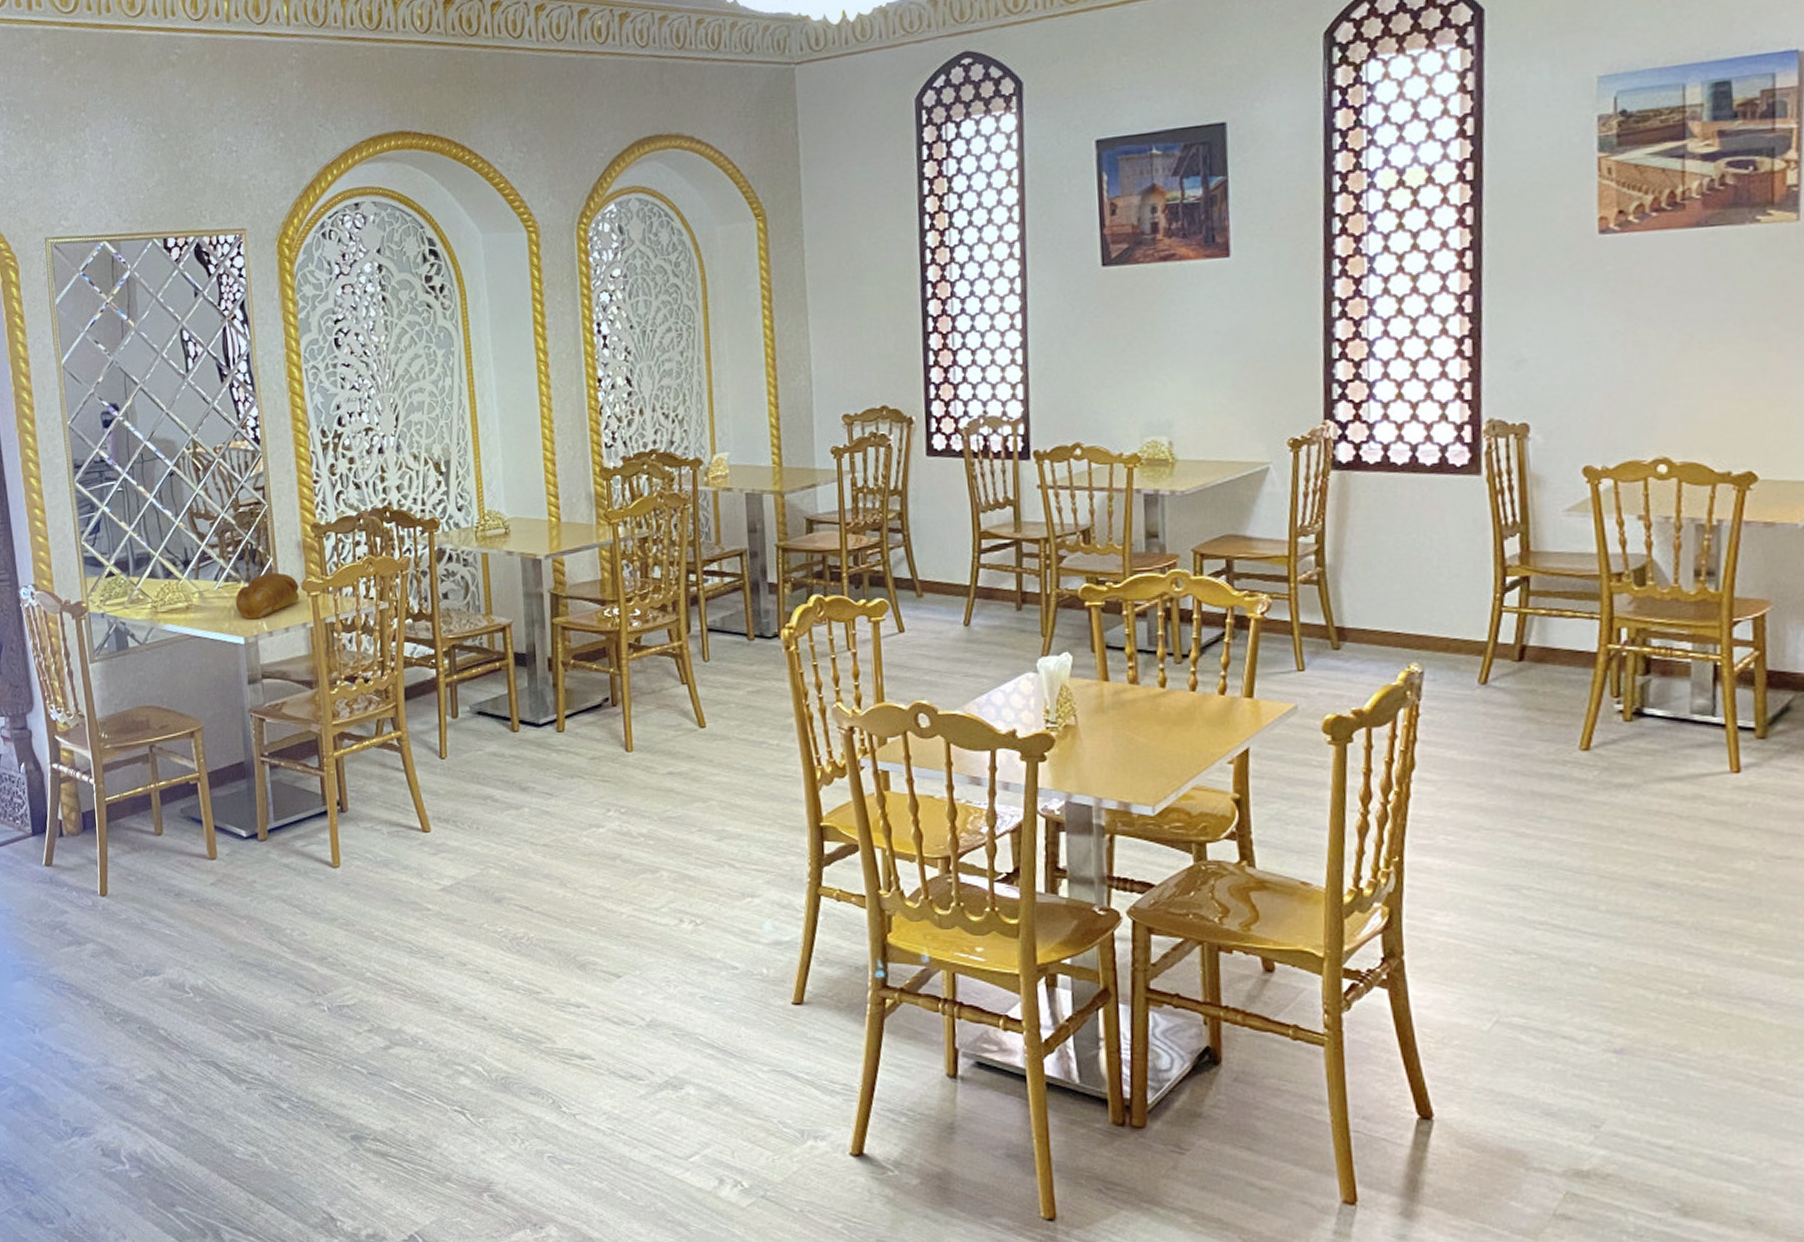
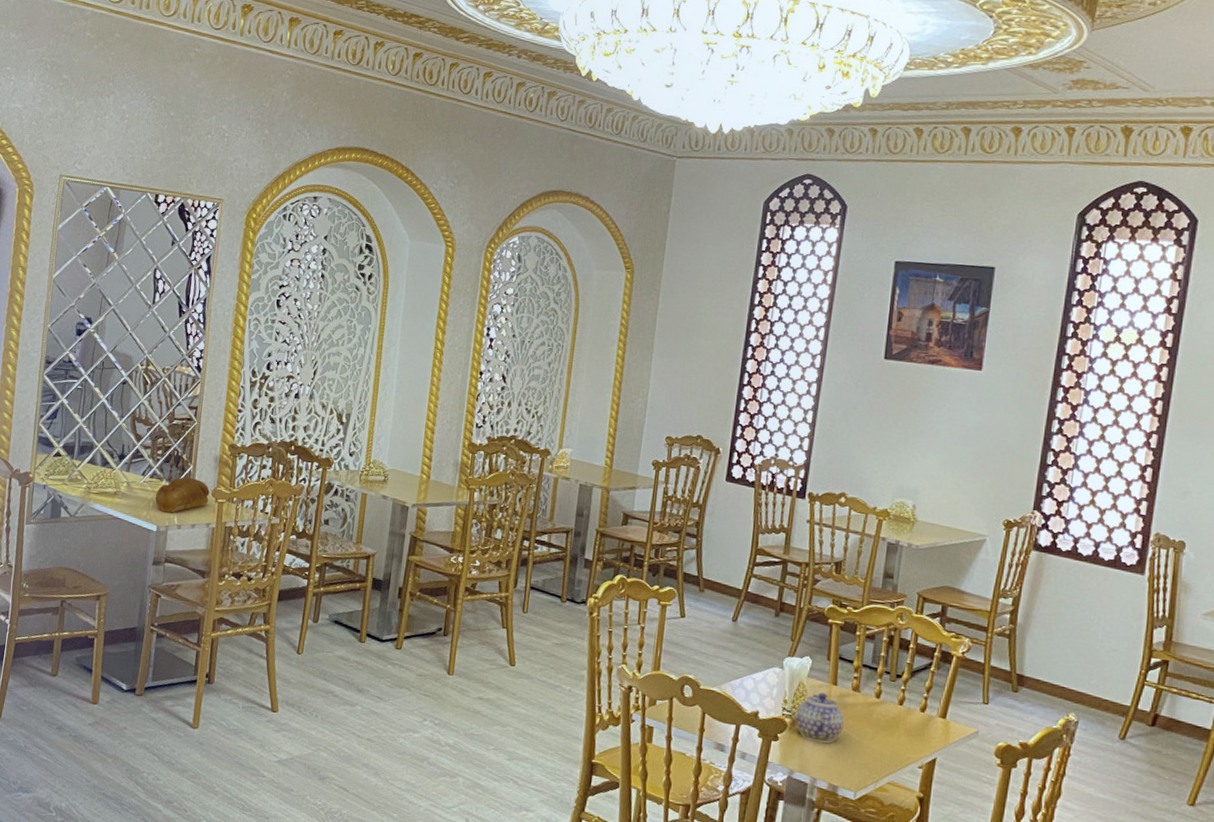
teapot: none [1062,693,1126,755] -> present [795,692,844,744]

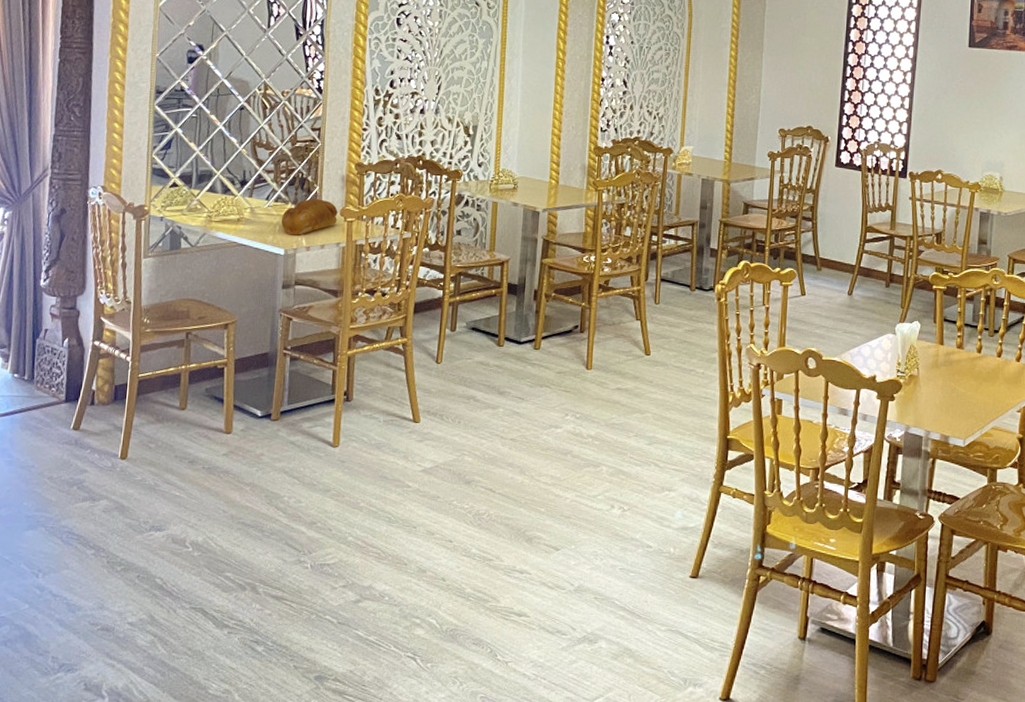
teapot: present [795,692,844,744] -> none [908,353,951,399]

